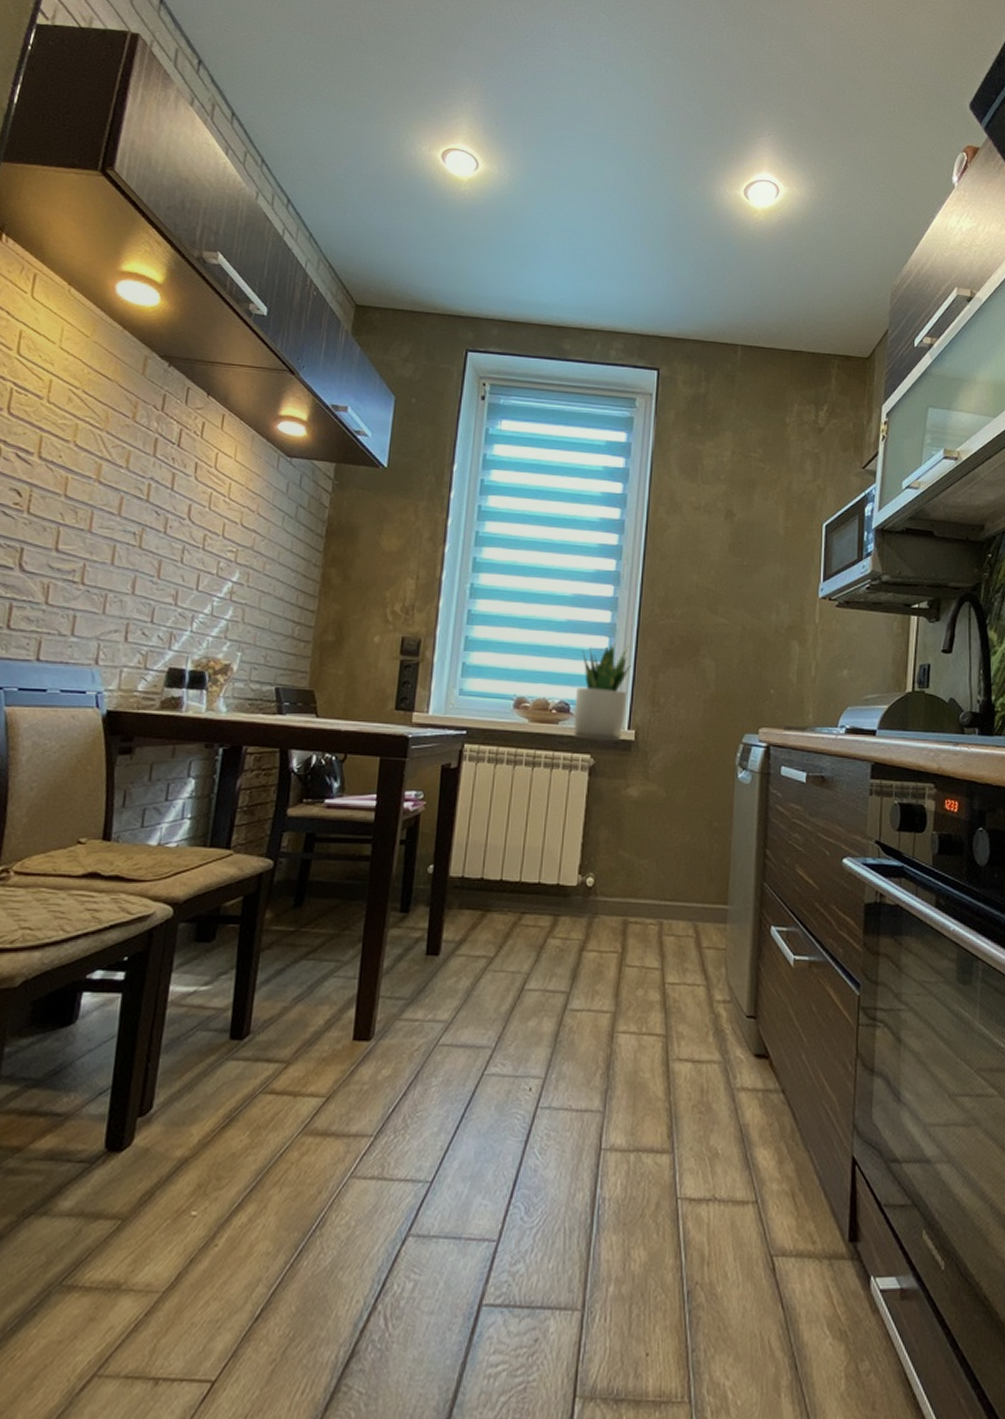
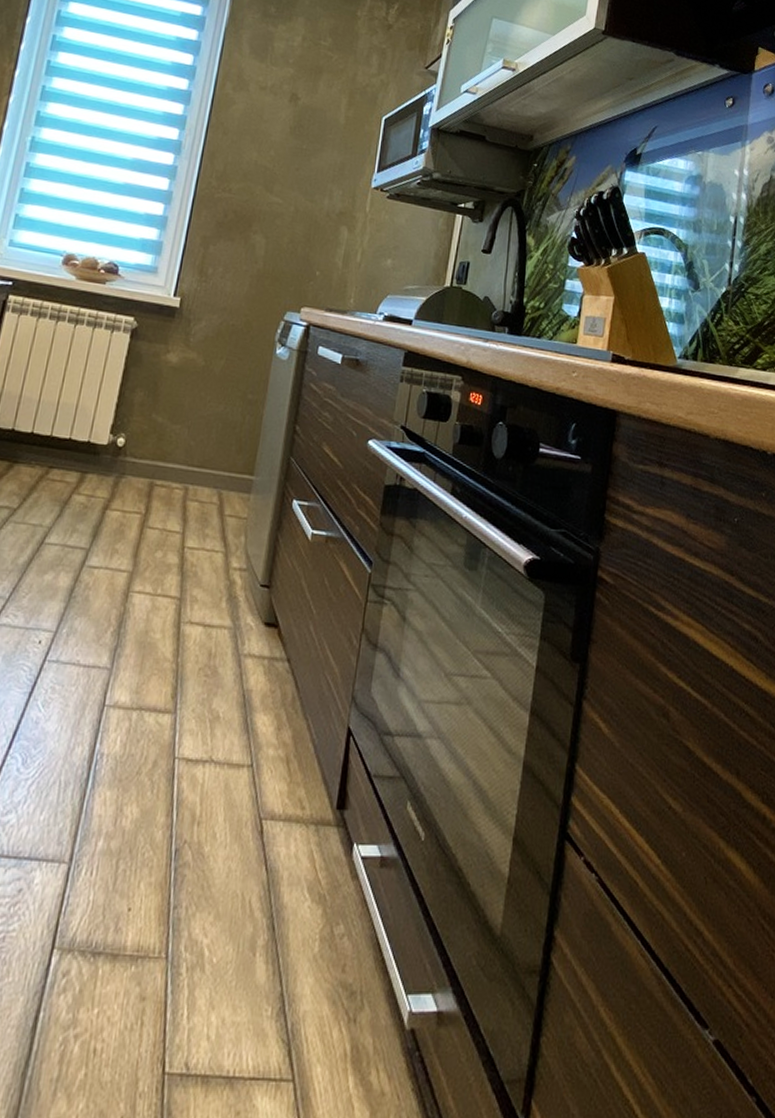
planter: present [573,642,631,741] -> none [119,209,183,307]

